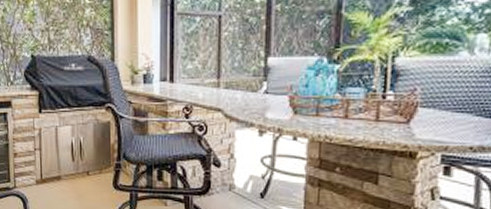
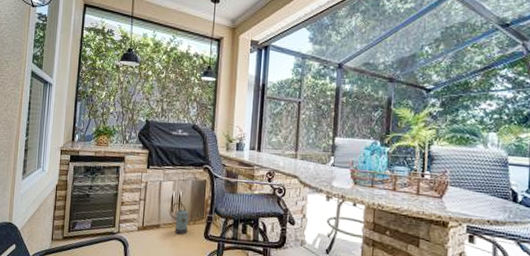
watering can: none [69,149,101,186] -> present [169,202,196,235]

